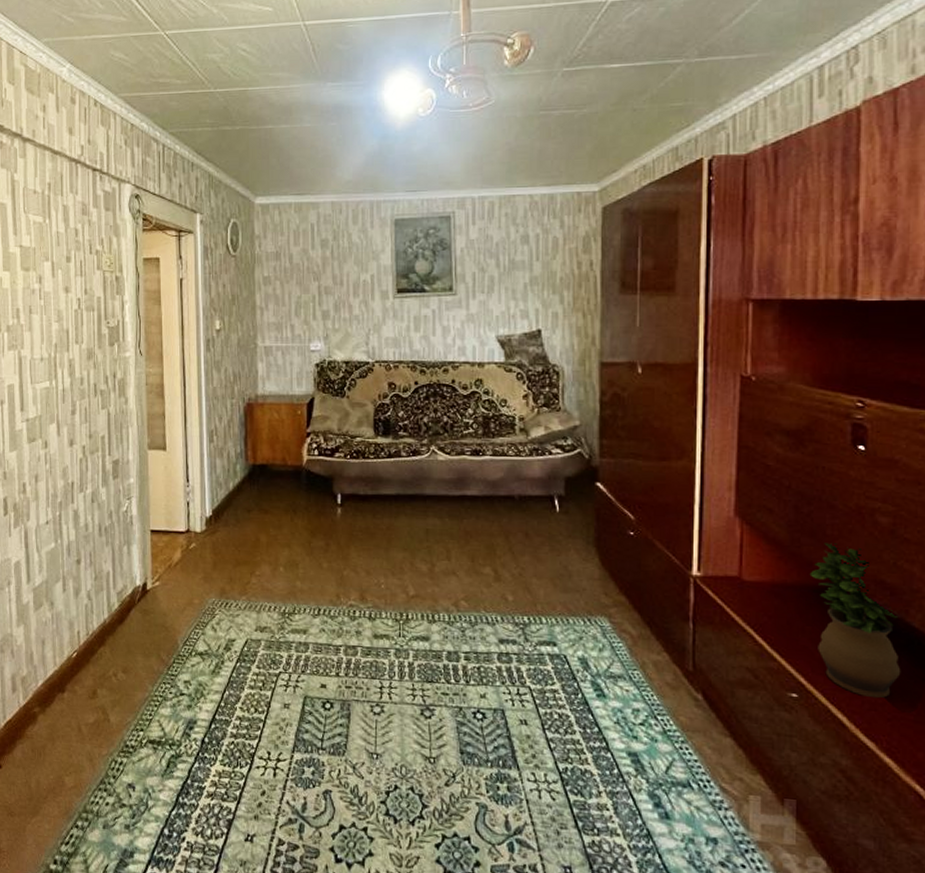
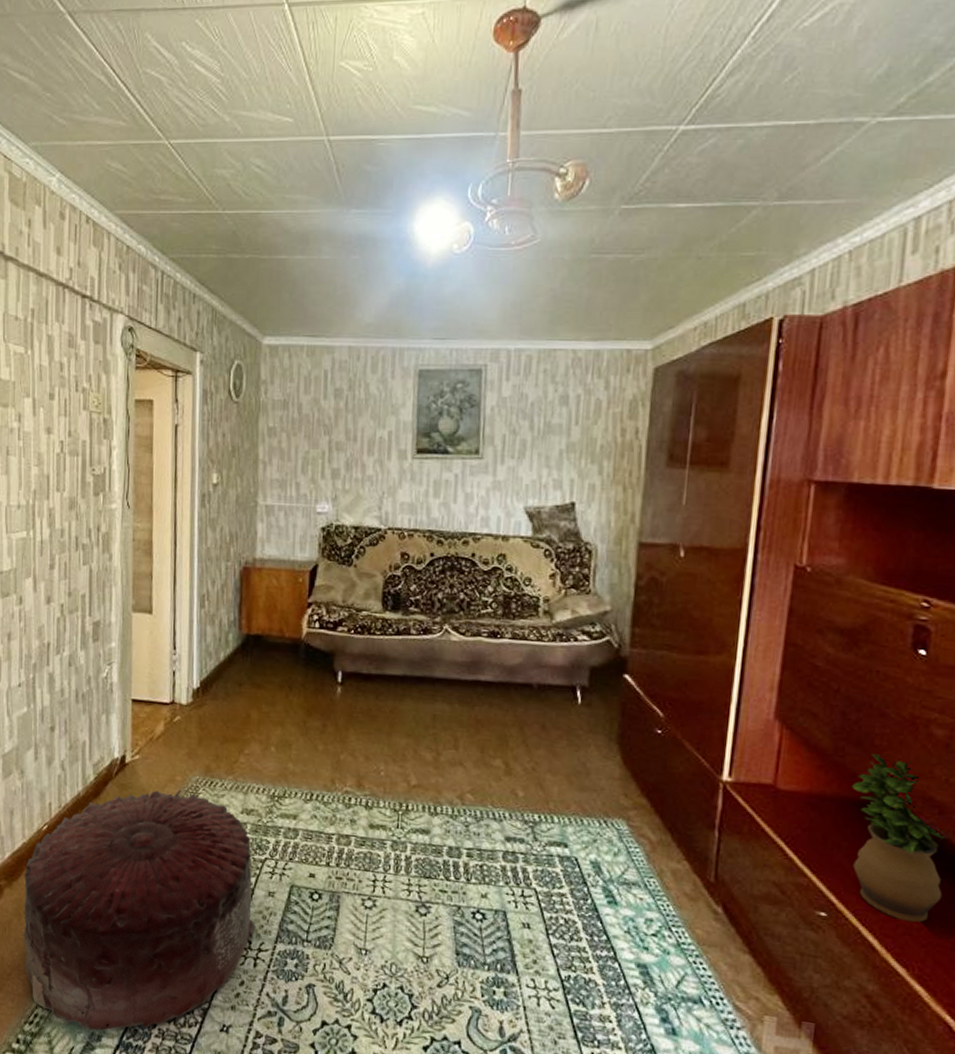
pouf: none [57,611,274,848] -> present [23,789,256,1032]

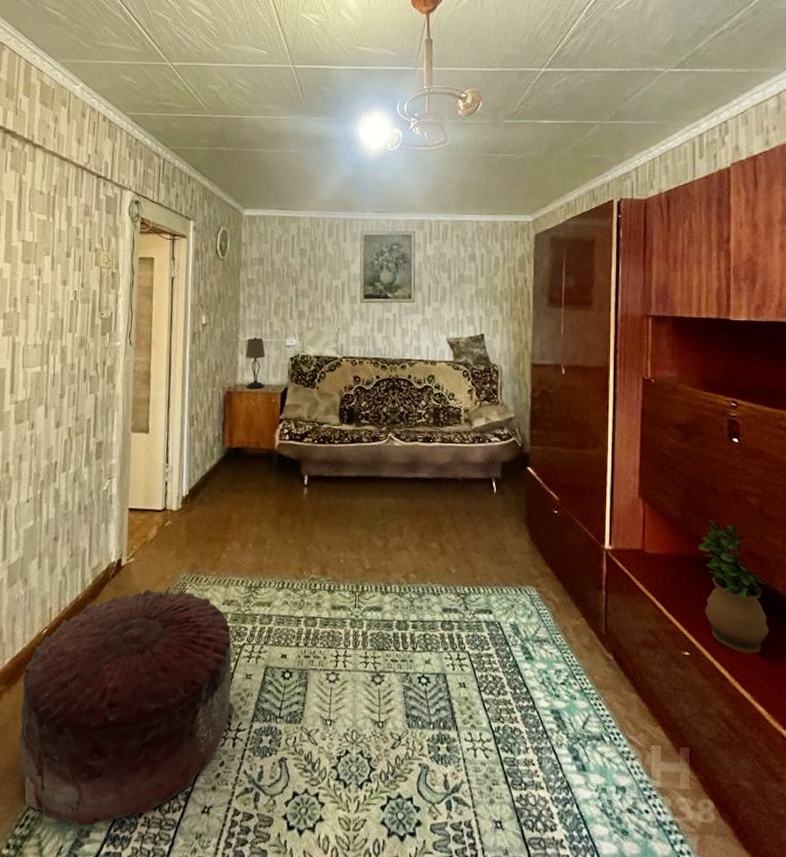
table lamp: none [266,501,291,566] -> present [246,337,265,390]

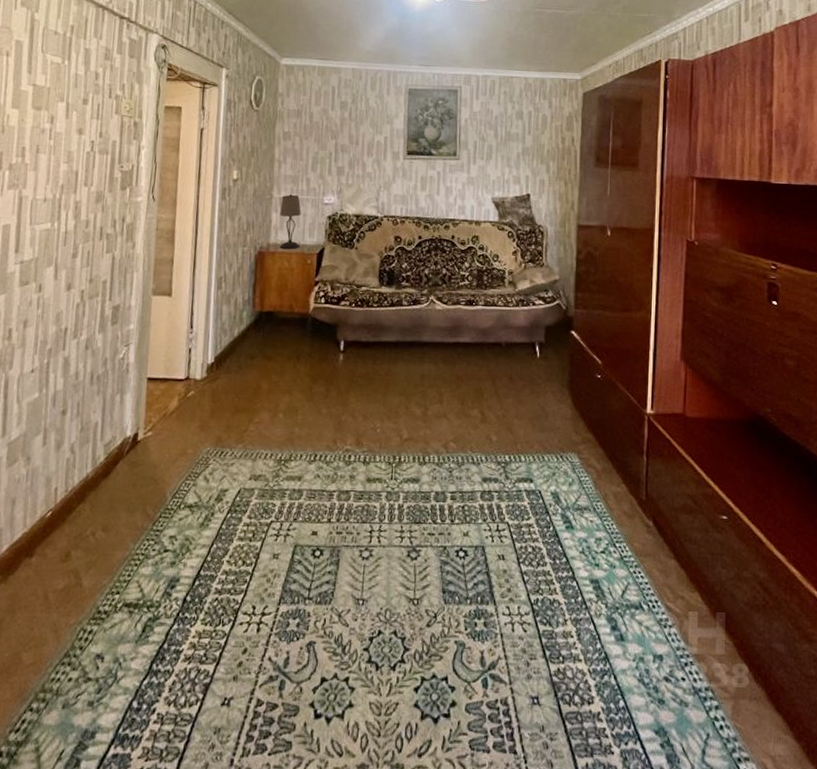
pouf: present [19,586,235,828] -> none [15,462,261,729]
potted plant: present [697,520,769,655] -> none [737,383,804,517]

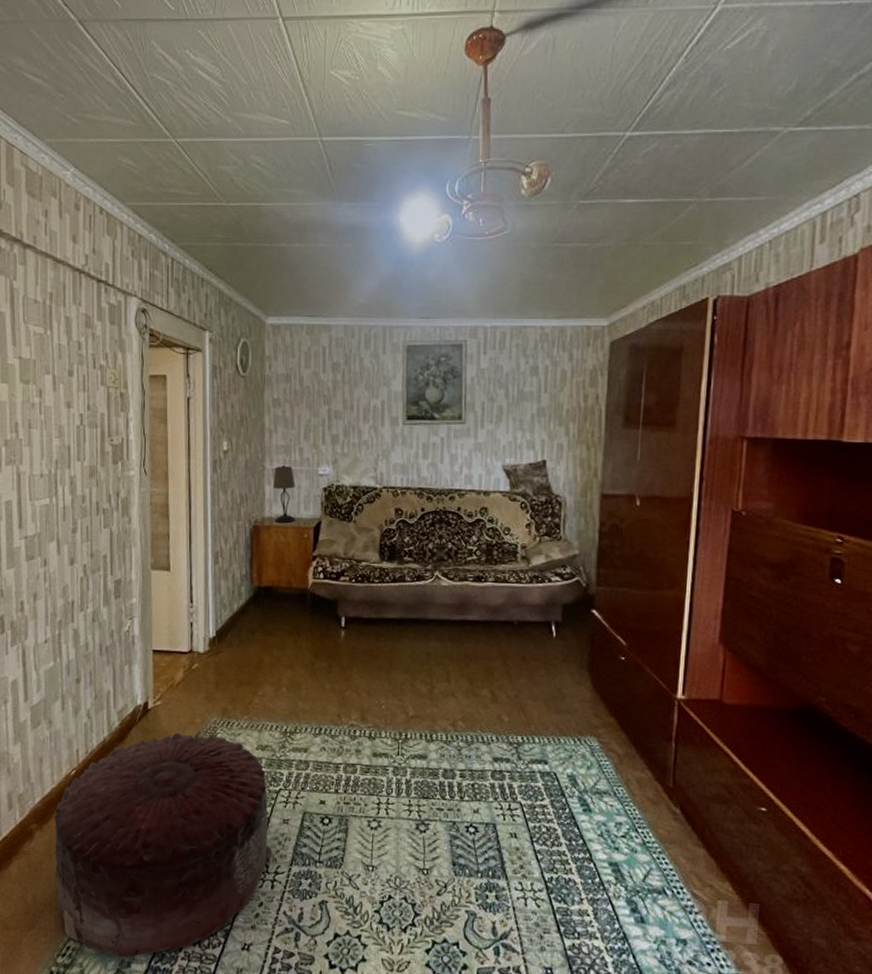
pouf: none [15,462,261,729] -> present [54,730,273,959]

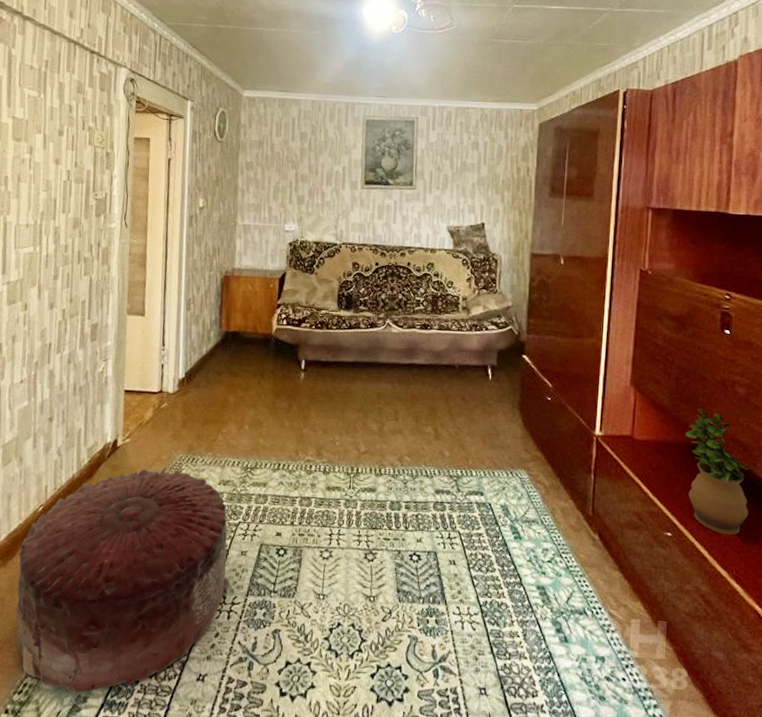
table lamp: present [273,465,296,524] -> none [244,222,264,274]
potted plant: none [784,669,861,812] -> present [685,408,749,536]

